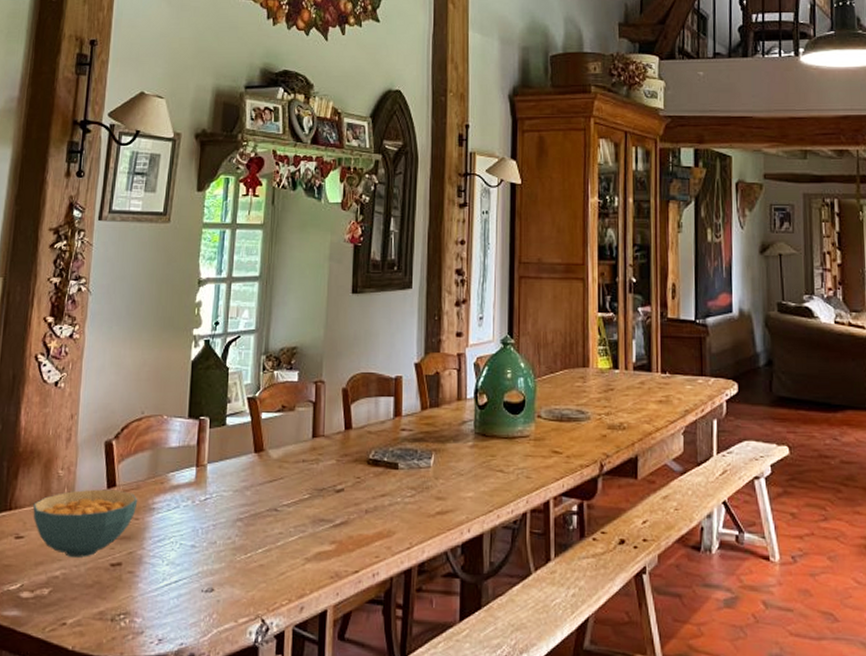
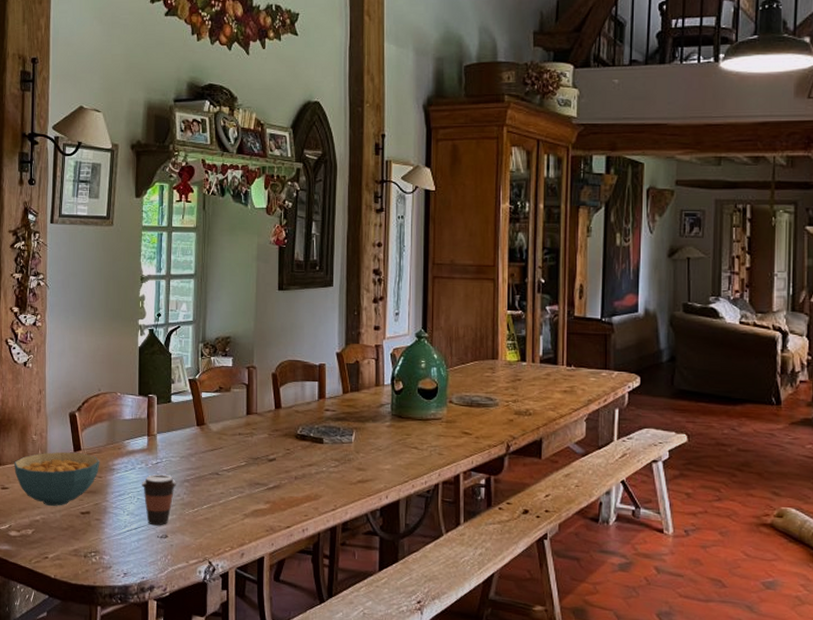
coffee cup: none [186,512,228,577] -> present [142,474,177,526]

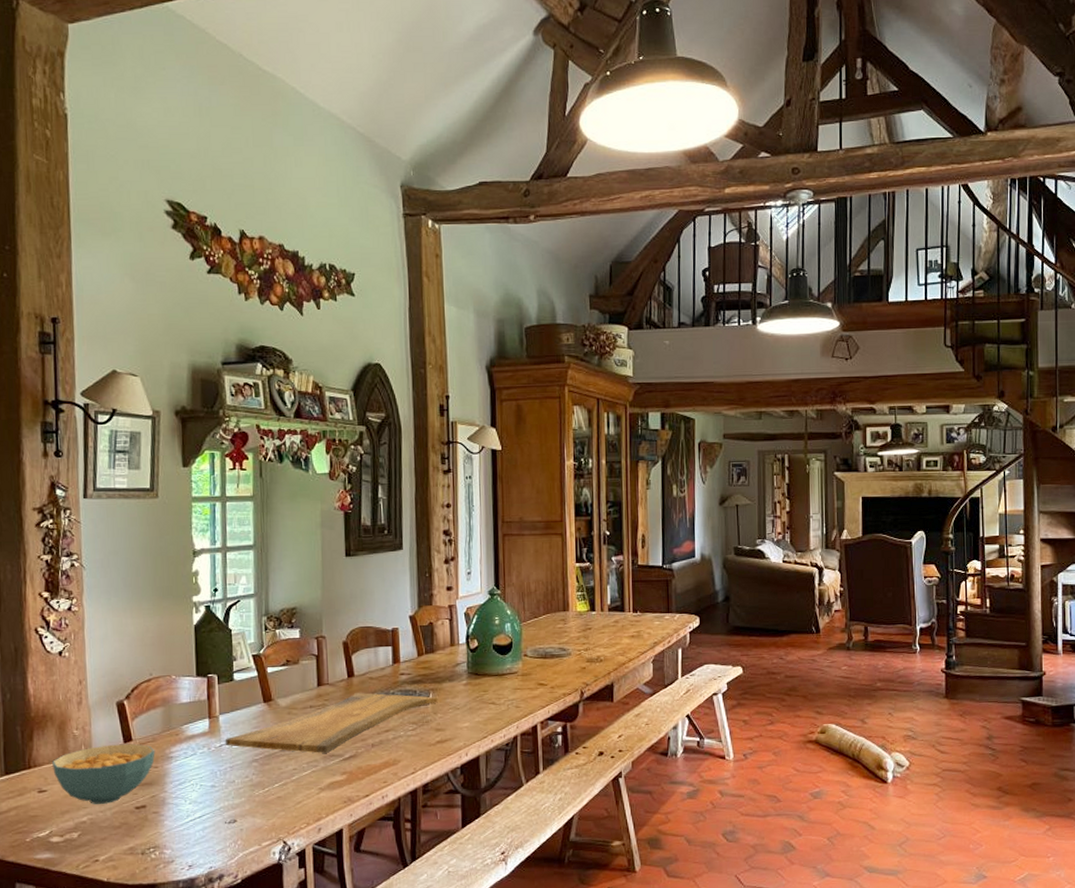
coffee cup: present [142,474,177,526] -> none [204,756,245,812]
cutting board: none [161,425,361,481] -> present [225,693,438,753]

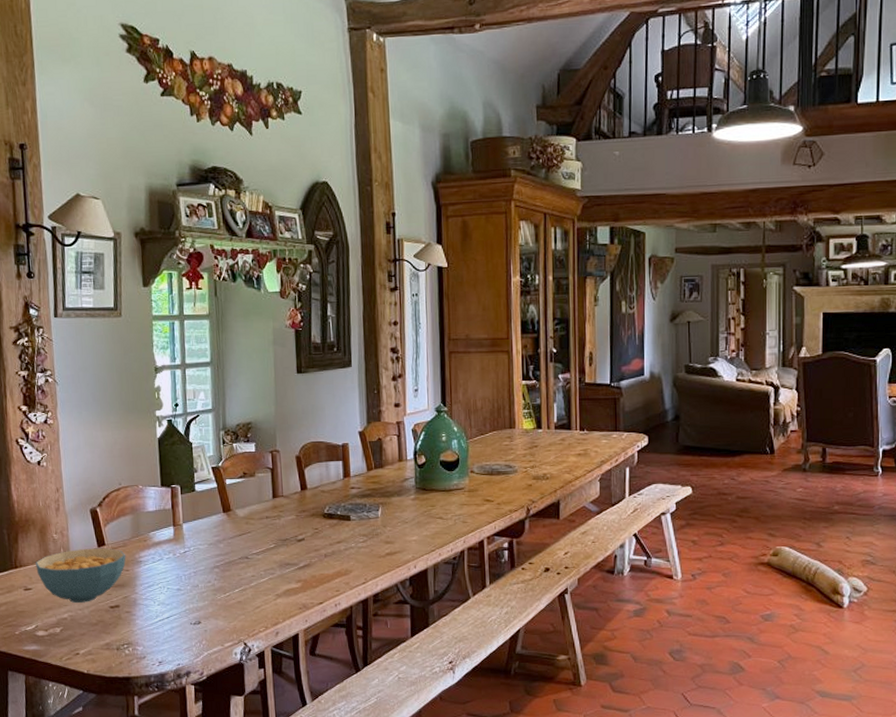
cutting board: present [225,693,438,753] -> none [188,505,387,562]

